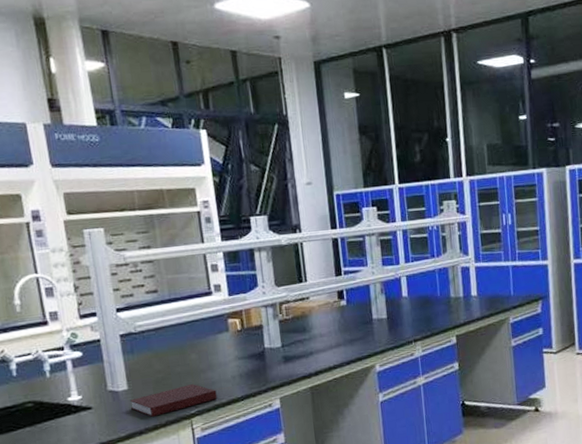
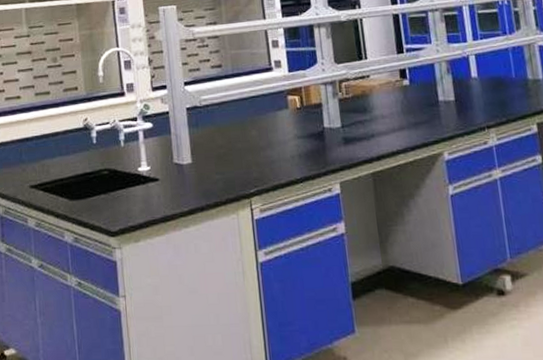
notebook: present [130,384,218,417] -> none [193,162,276,193]

